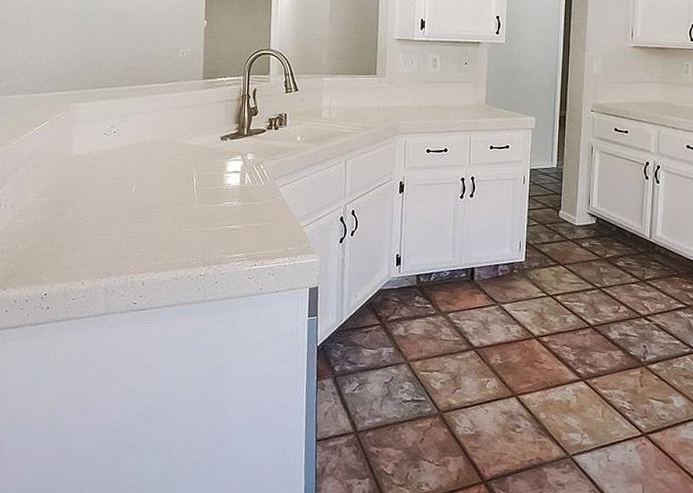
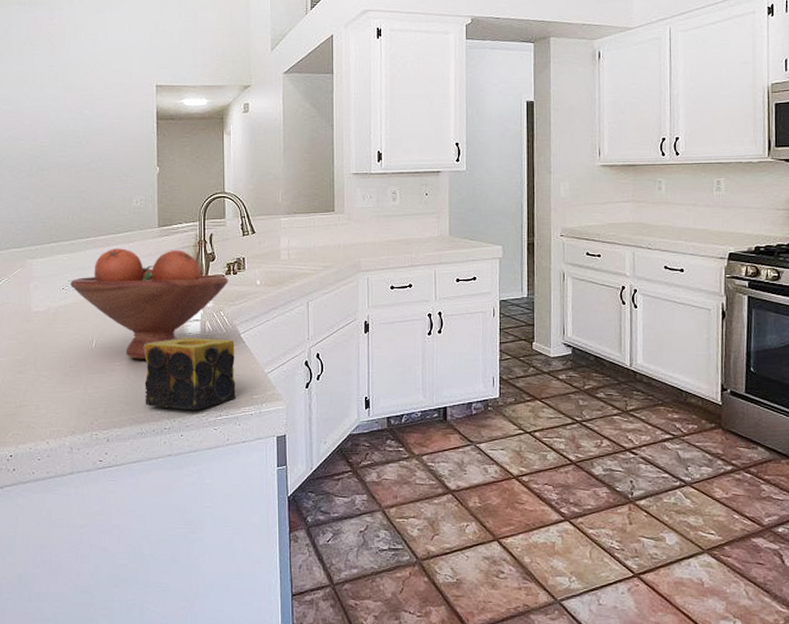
fruit bowl: none [113,97,270,207] -> present [70,248,229,359]
candle: none [181,188,273,259] -> present [144,338,235,411]

